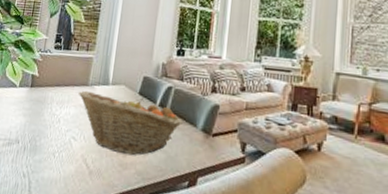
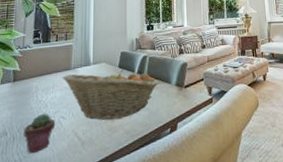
potted succulent: none [34,128,67,170] -> present [24,113,56,153]

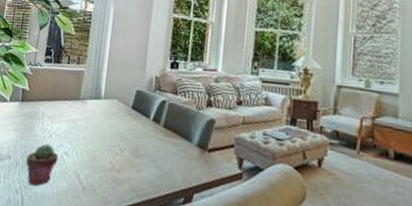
fruit basket: present [62,69,159,120] -> none [70,104,177,172]

